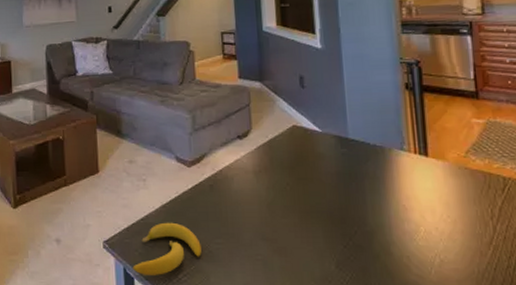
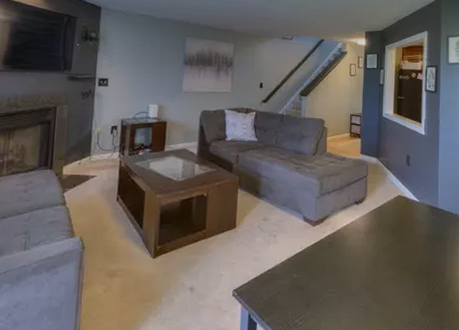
banana: present [132,222,202,275] -> none [256,273,317,320]

